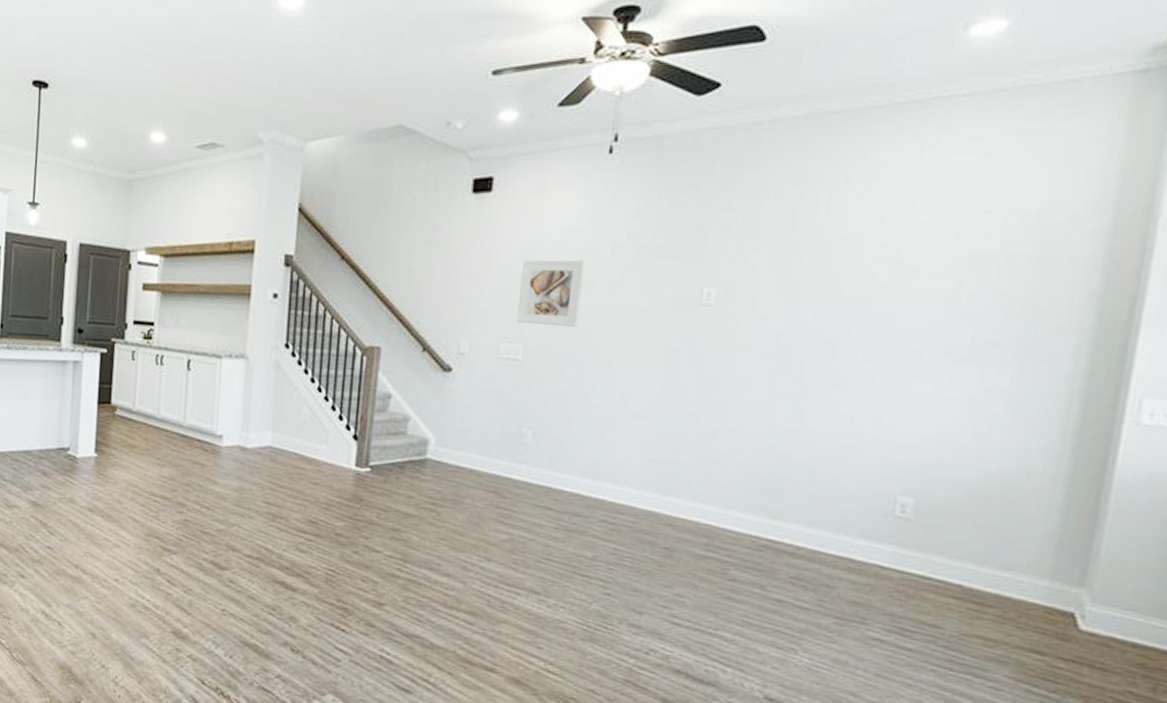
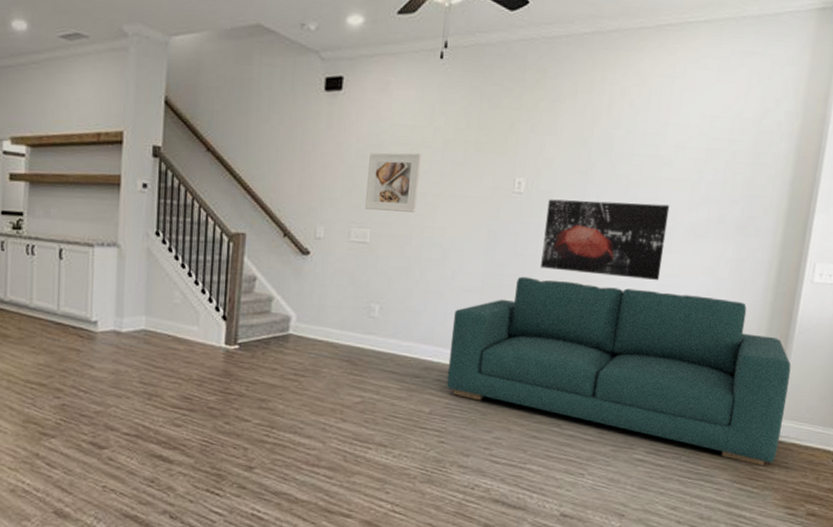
sofa: none [613,403,1107,663] -> present [446,276,792,465]
wall art: none [737,312,917,415] -> present [541,199,670,281]

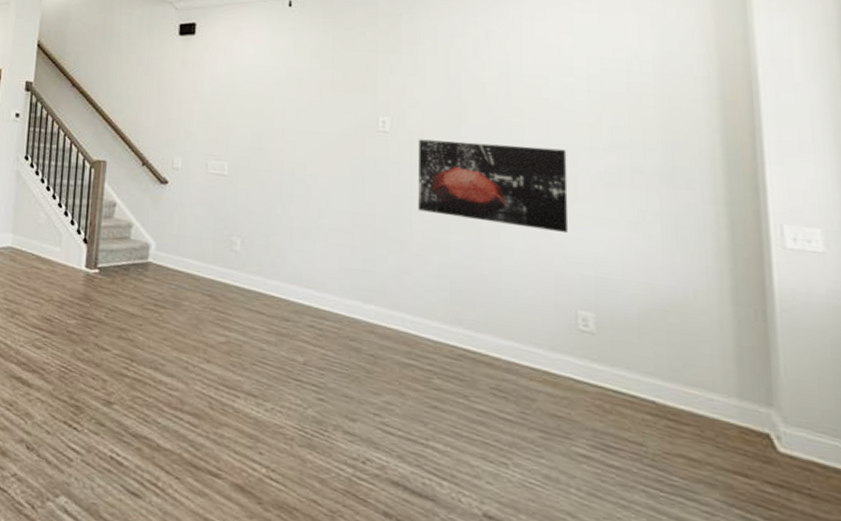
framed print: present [365,152,422,213] -> none [222,90,276,148]
sofa: present [446,276,792,465] -> none [321,218,790,488]

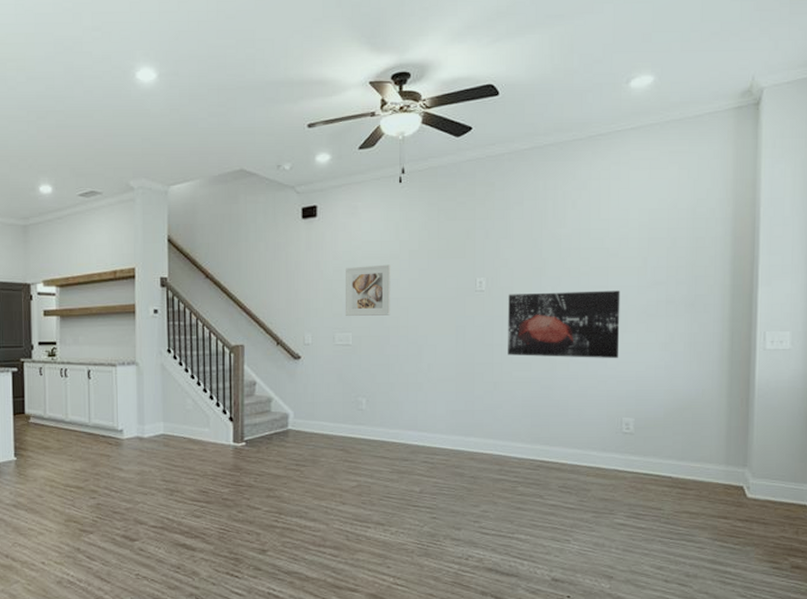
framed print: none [222,90,276,148] -> present [346,264,391,316]

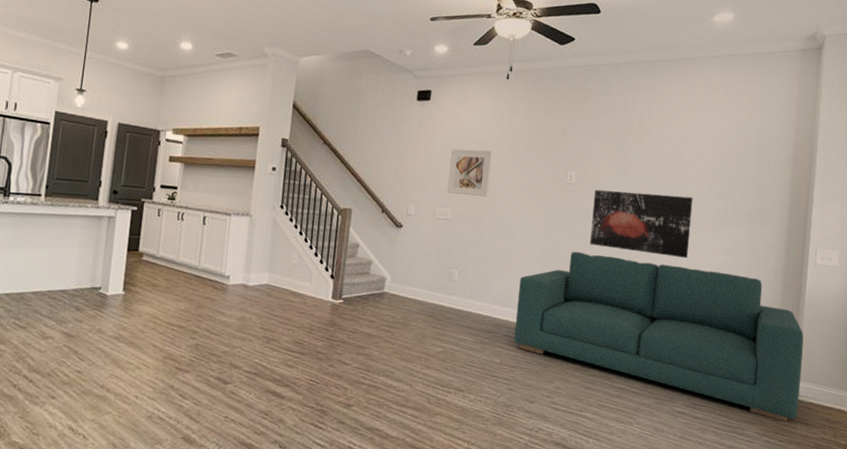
sofa: none [433,364,756,522] -> present [513,251,804,421]

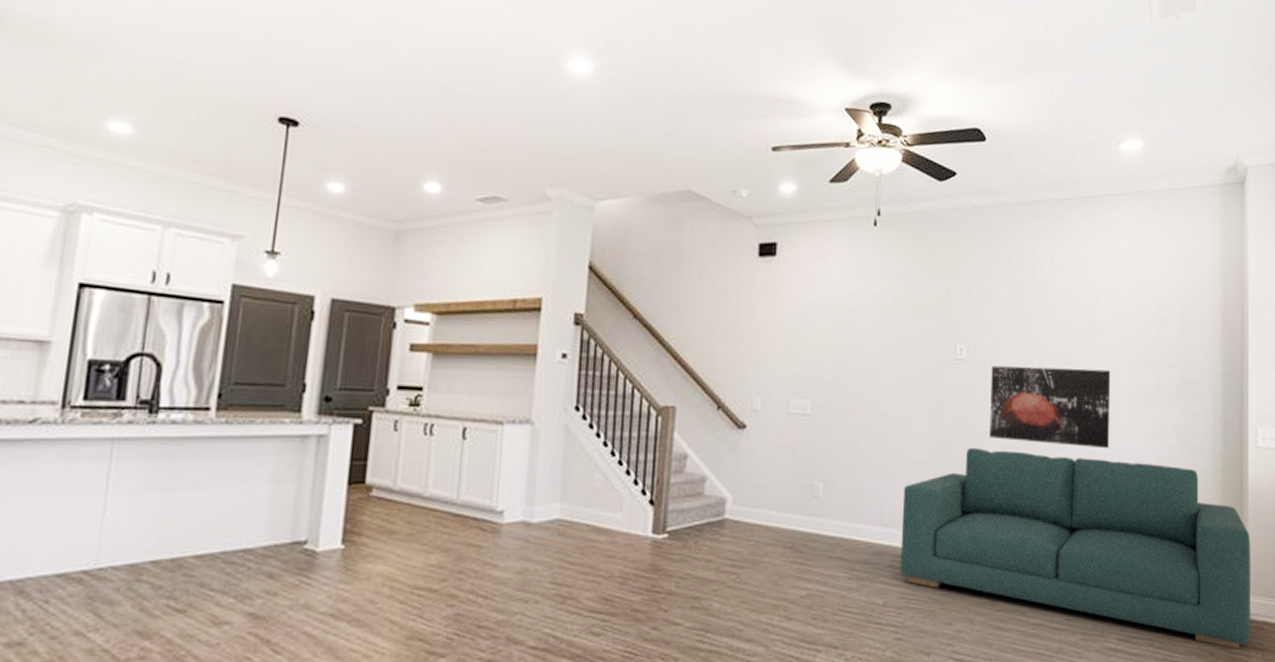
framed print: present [448,149,492,197] -> none [804,319,860,381]

